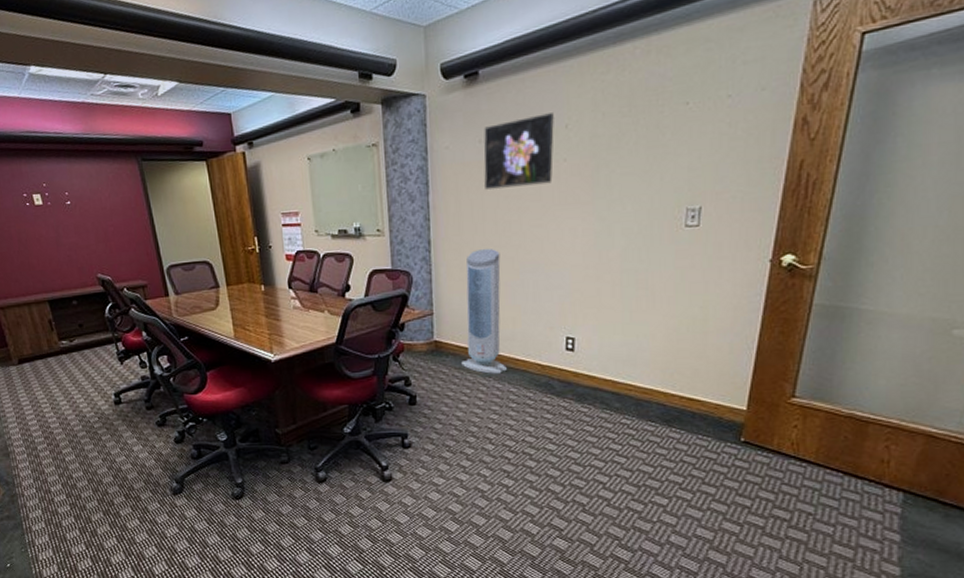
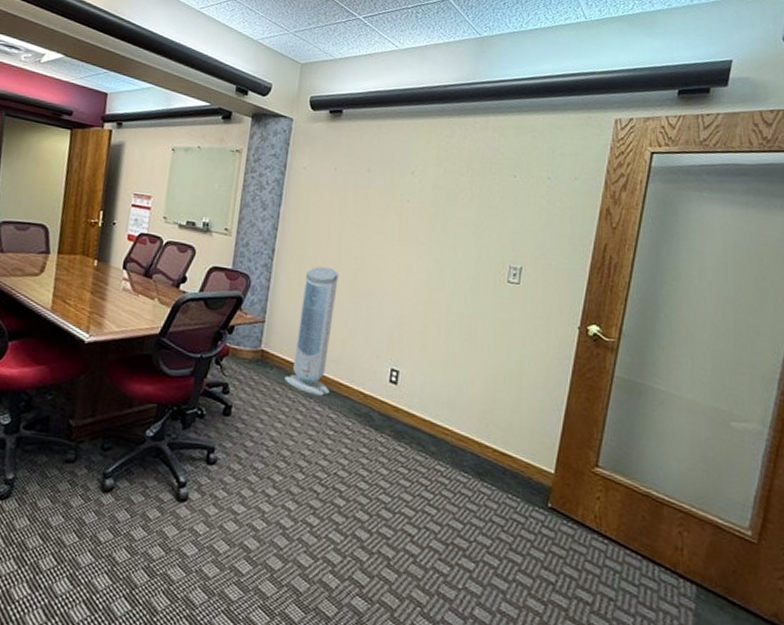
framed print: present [484,113,554,190] -> none [333,157,403,219]

